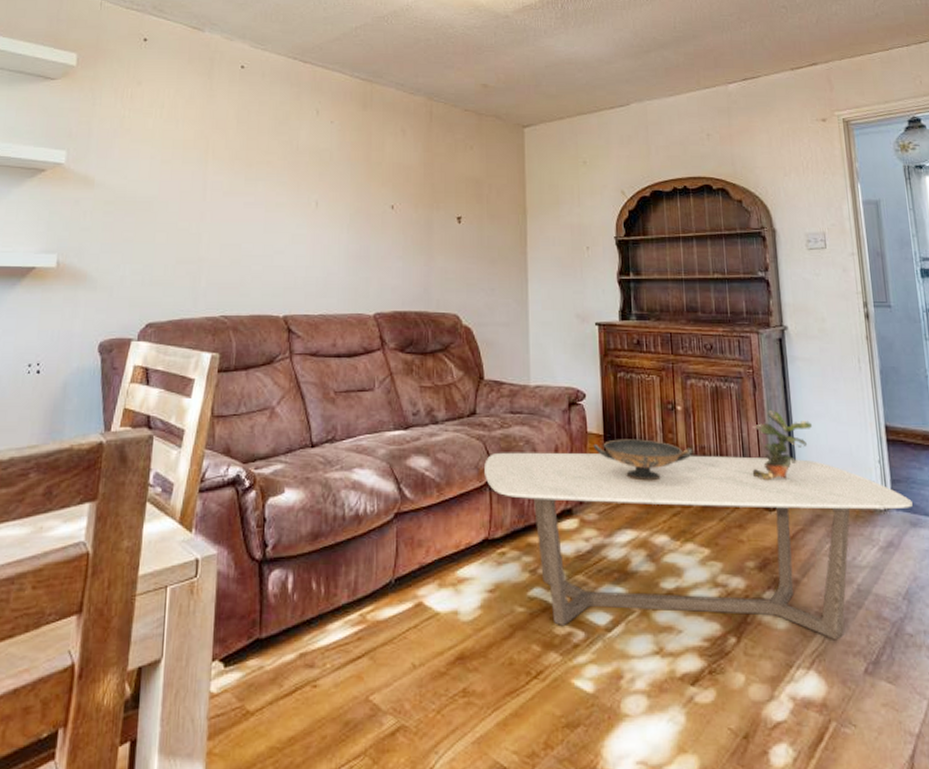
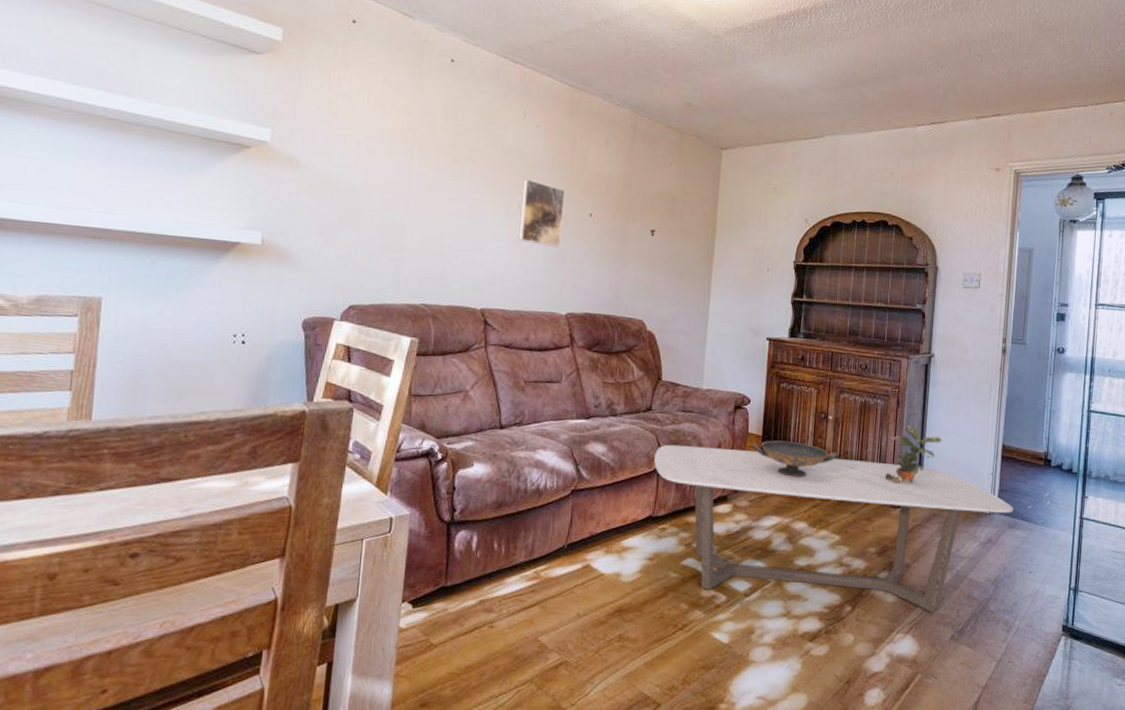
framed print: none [318,177,365,245] -> present [518,179,566,248]

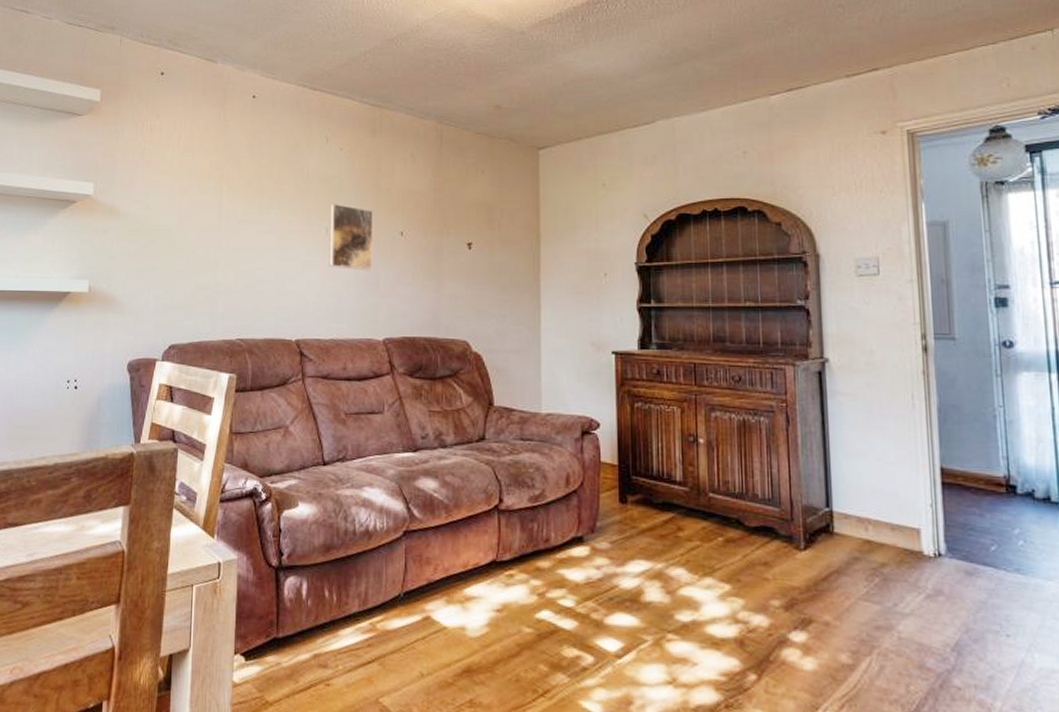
coffee table: present [654,444,1013,613] -> none [493,477,969,687]
decorative bowl: present [752,440,838,478] -> none [607,470,716,514]
potted plant: present [885,424,942,484] -> none [781,445,854,520]

